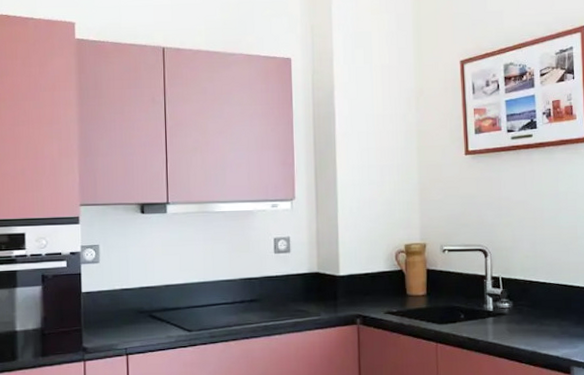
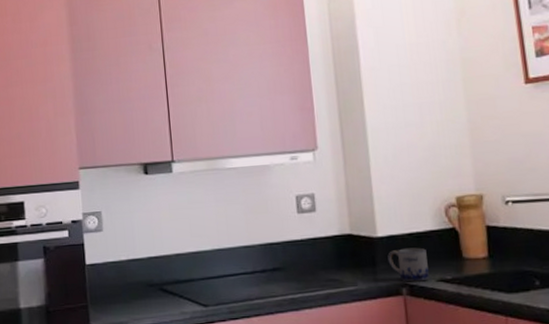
mug: none [347,285,379,314] -> present [387,247,429,282]

